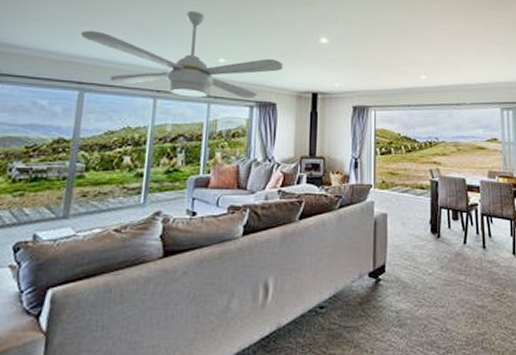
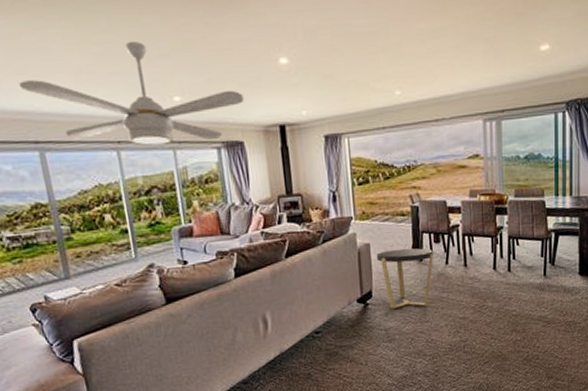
side table: none [393,222,451,289] -> present [376,248,433,309]

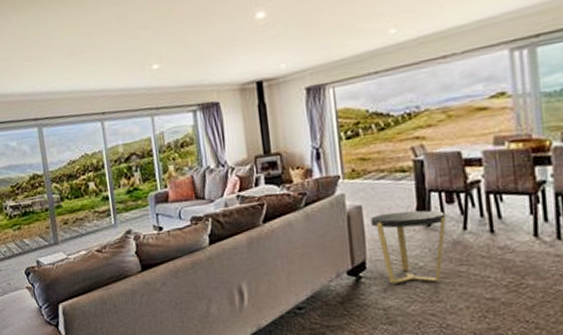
ceiling fan: present [18,40,244,146] -> none [24,17,220,115]

